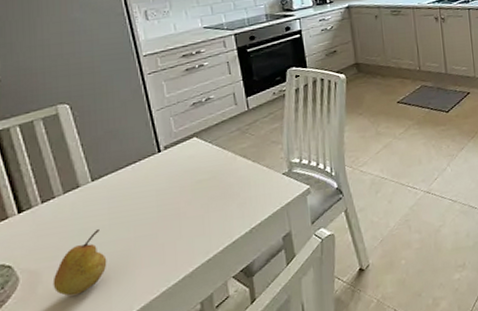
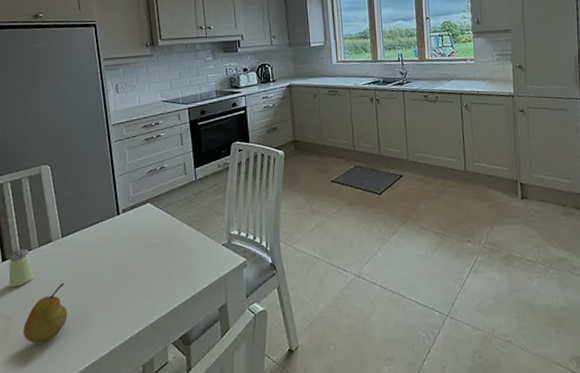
saltshaker: none [27,196,61,240] -> present [9,248,35,288]

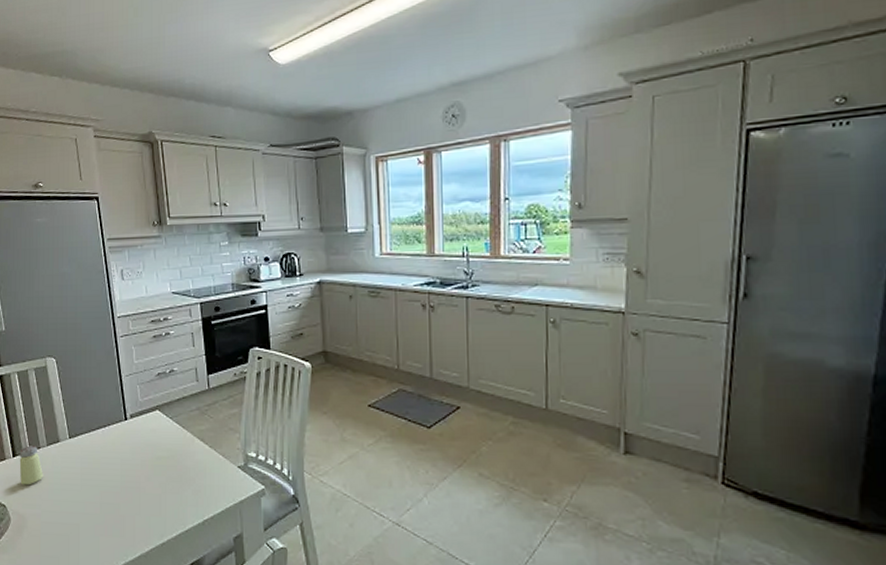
fruit: present [23,282,68,344] -> none [35,486,77,547]

